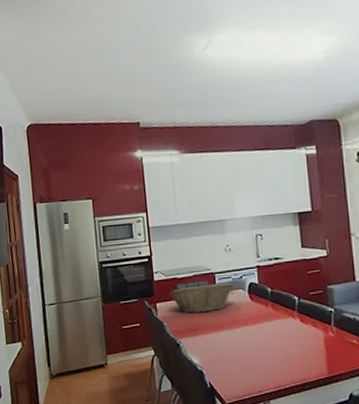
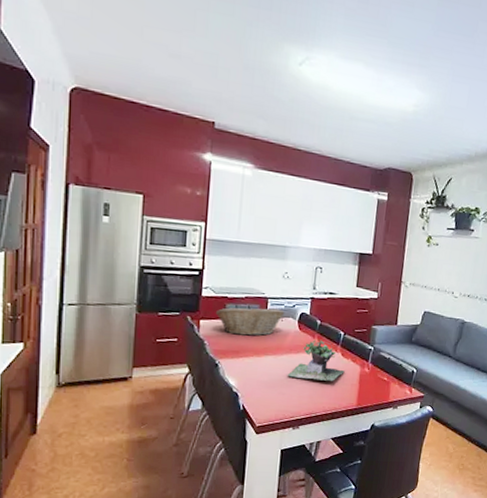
potted plant: none [247,308,307,350] -> present [287,339,345,381]

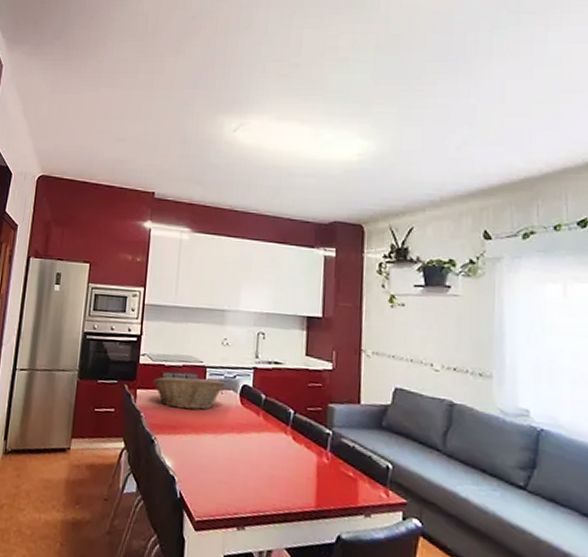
potted plant: present [287,339,345,381] -> none [229,417,298,472]

